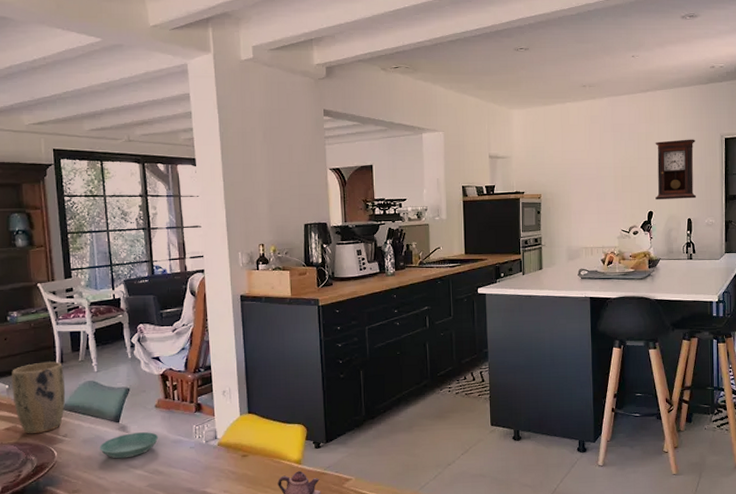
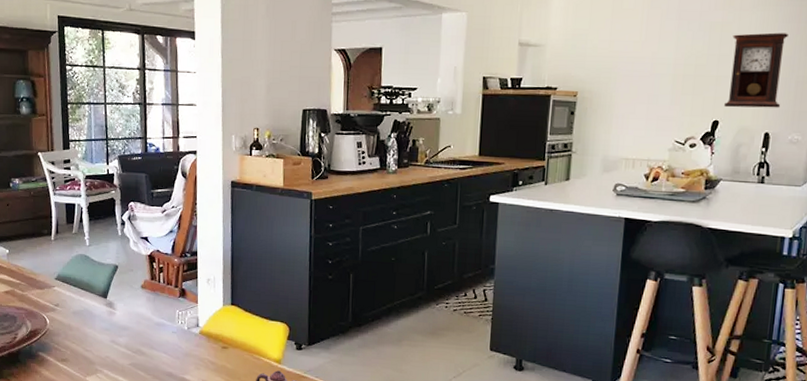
plant pot: present [12,361,66,434] -> none [12,231,59,300]
saucer: present [100,432,159,459] -> none [88,310,143,335]

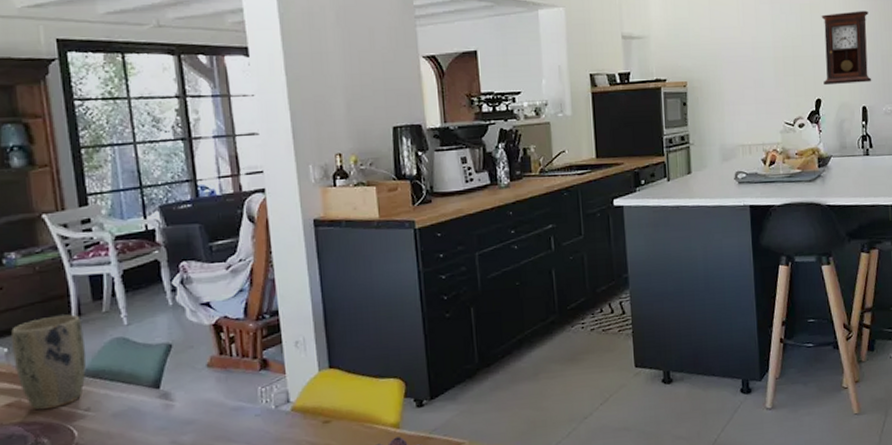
plant pot: none [12,231,59,300] -> present [11,314,87,411]

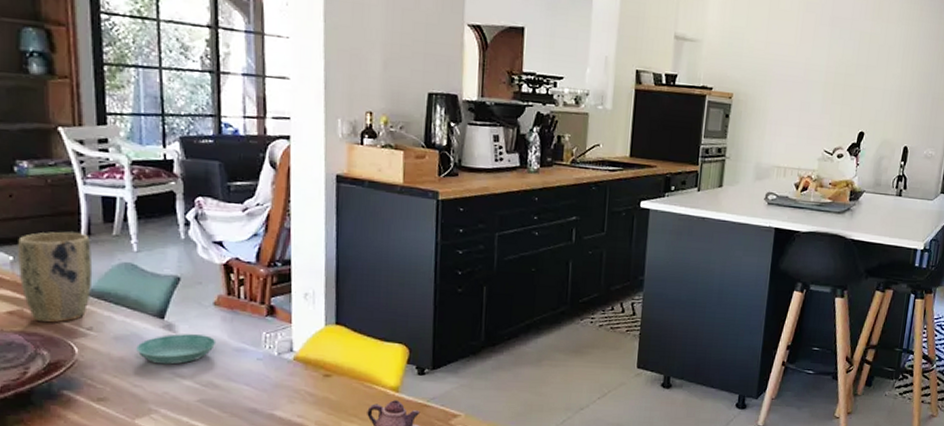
saucer: none [135,398,214,436] -> present [136,334,217,365]
pendulum clock: present [821,10,872,86] -> none [870,46,928,123]

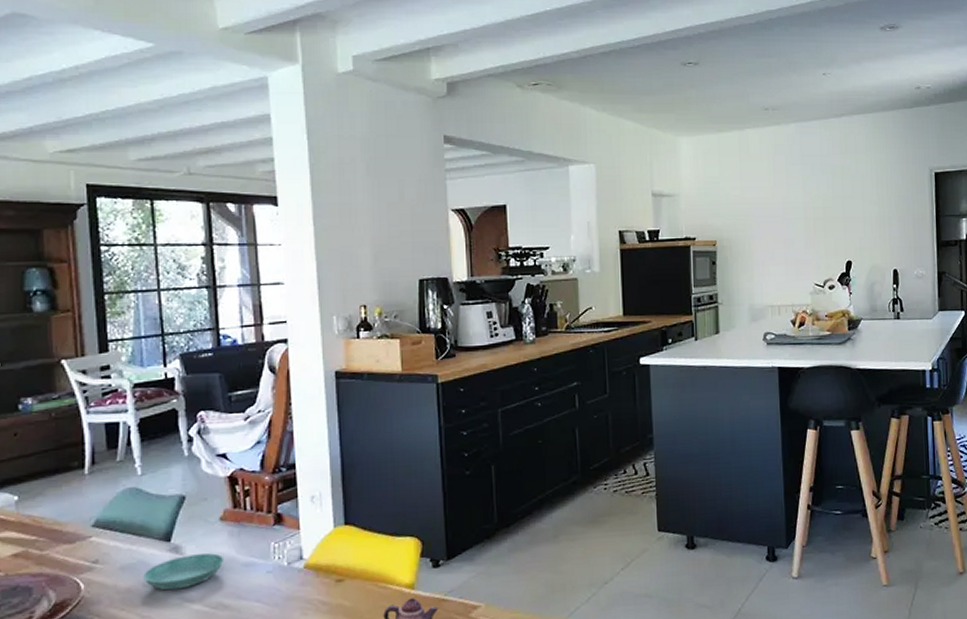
plant pot: present [18,231,93,323] -> none [23,463,98,562]

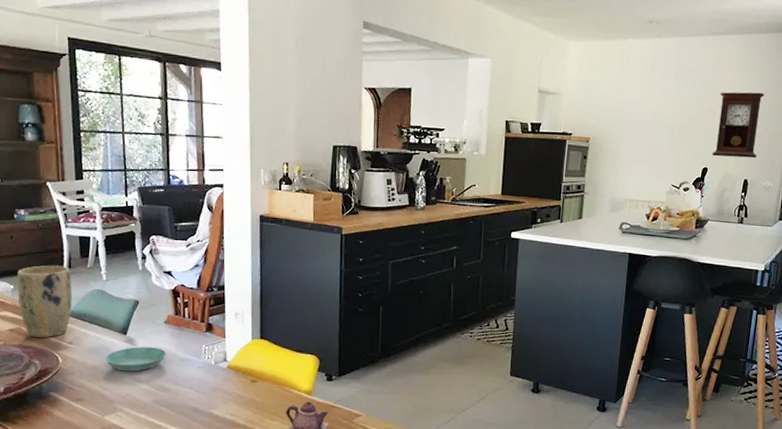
plant pot: none [23,463,98,562] -> present [17,265,73,338]
pendulum clock: none [852,173,903,248] -> present [712,92,764,159]

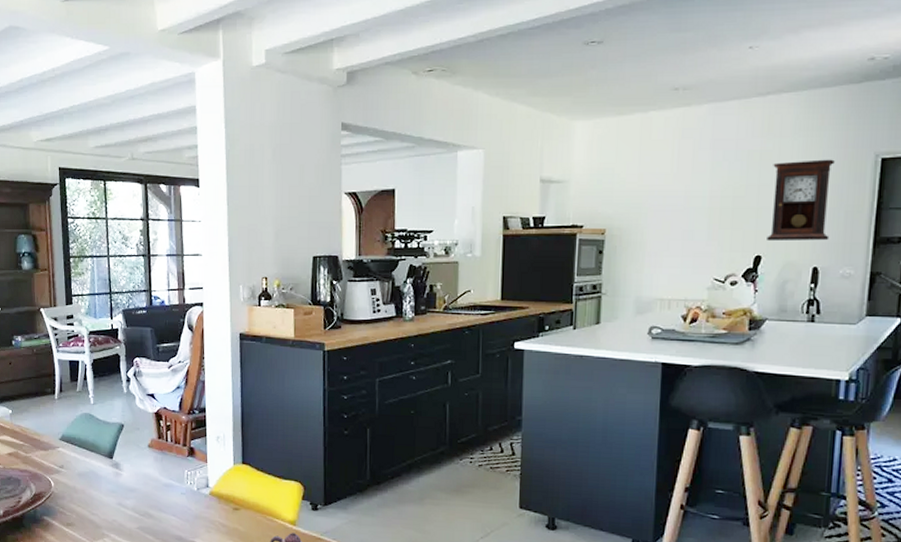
plant pot: present [17,265,73,338] -> none [15,389,64,462]
saucer: present [106,346,167,372] -> none [93,471,151,497]

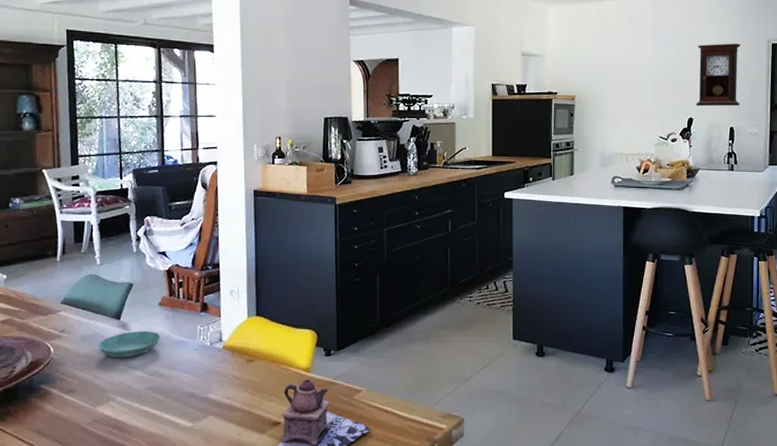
saucer: none [93,471,151,497] -> present [98,331,161,358]

